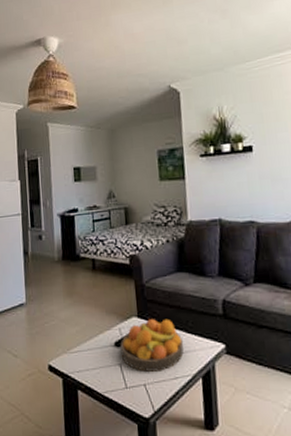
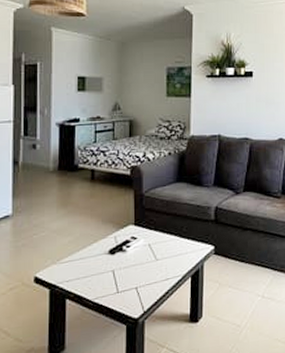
fruit bowl: present [120,319,184,372] -> none [114,225,176,276]

